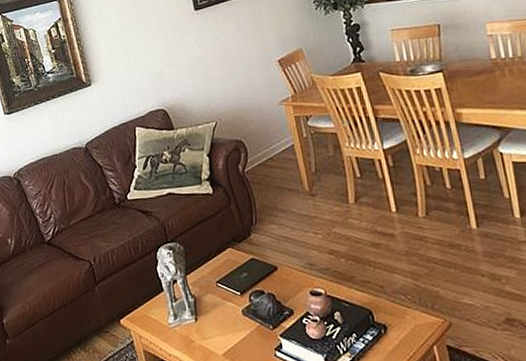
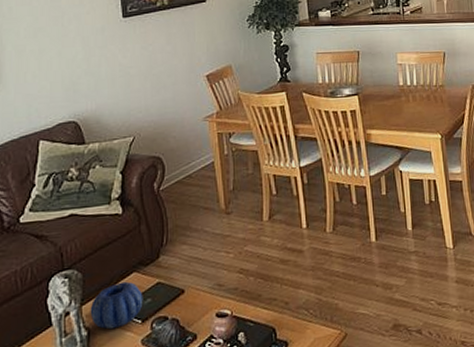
decorative bowl: none [193,256,240,299] -> present [90,281,143,330]

